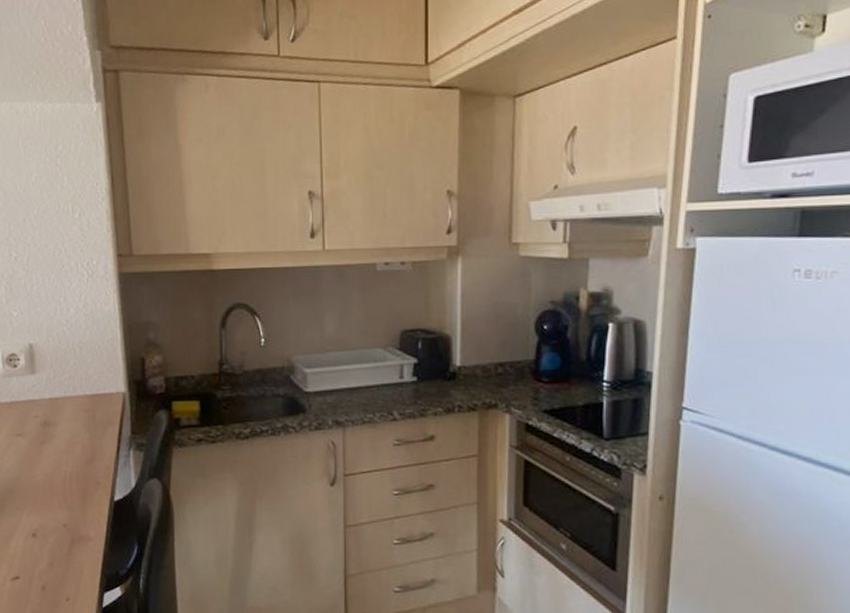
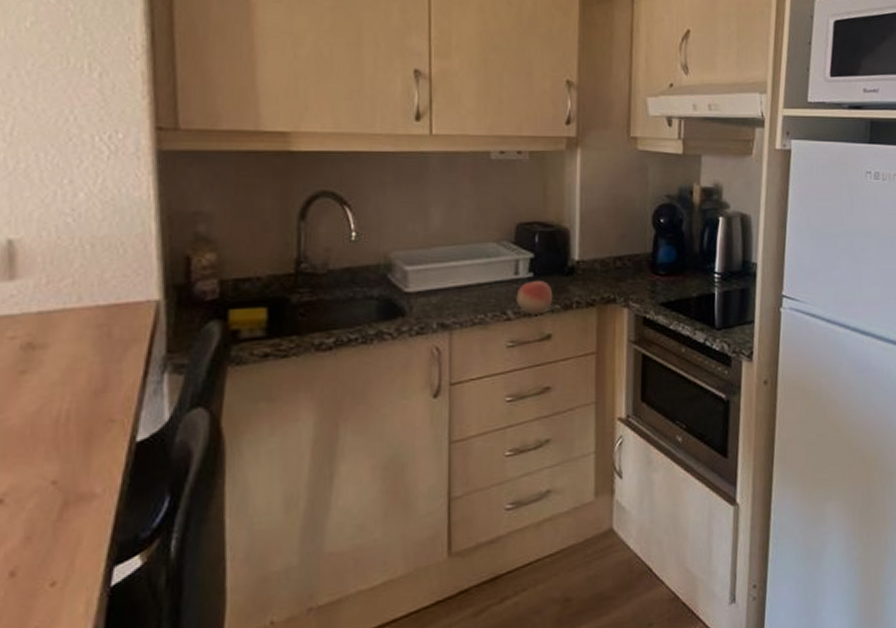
fruit: none [401,385,436,417] -> present [516,281,553,315]

